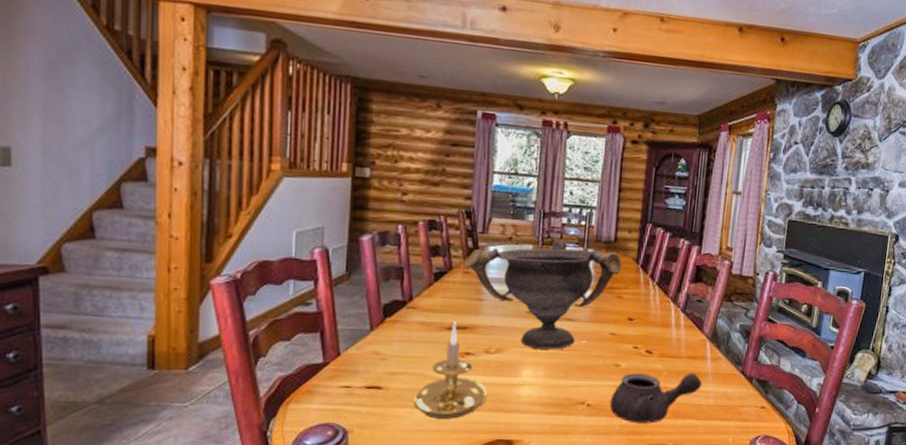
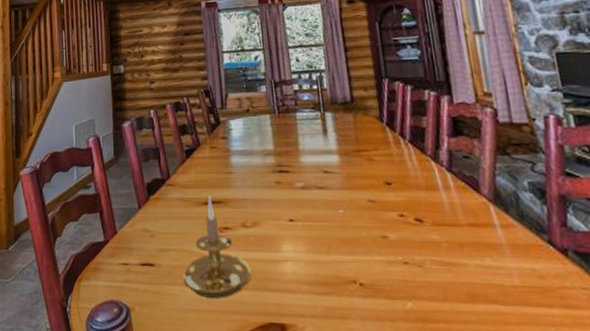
decorative bowl: present [464,240,622,350] -> none [210,107,365,221]
teapot: present [609,372,702,424] -> none [385,244,498,309]

